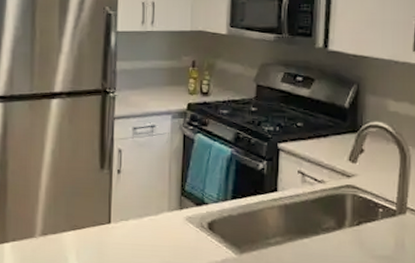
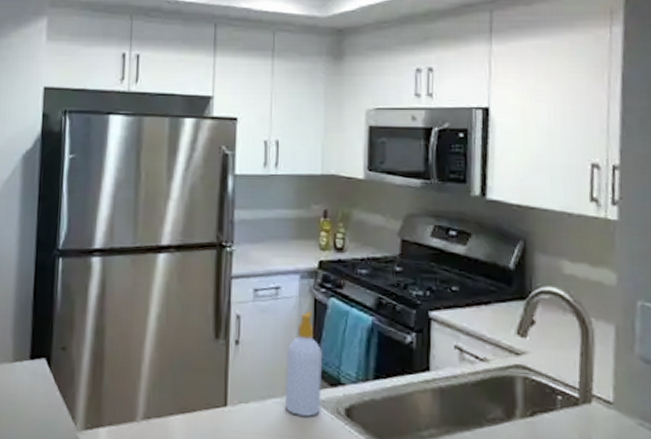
soap bottle: none [158,144,190,230] -> present [284,310,323,417]

